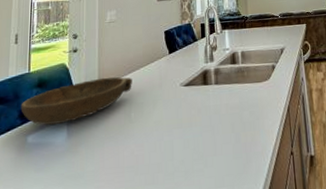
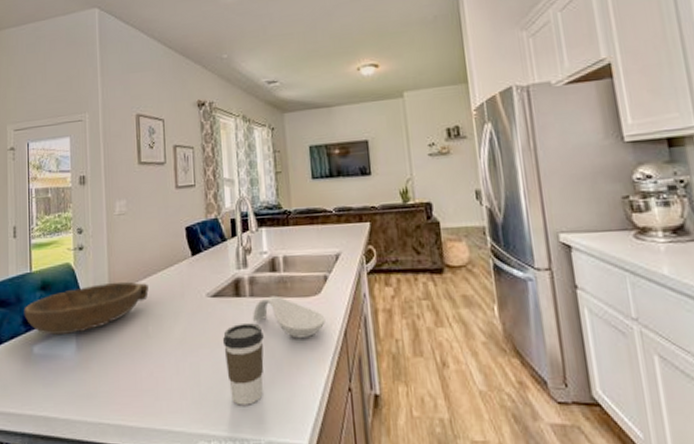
coffee cup: none [193,105,226,174] -> present [223,323,264,406]
spoon rest: none [216,82,273,116] -> present [252,295,326,339]

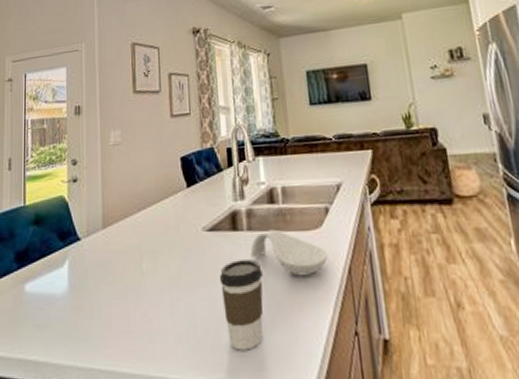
bowl: present [24,281,149,335] -> none [16,215,143,272]

